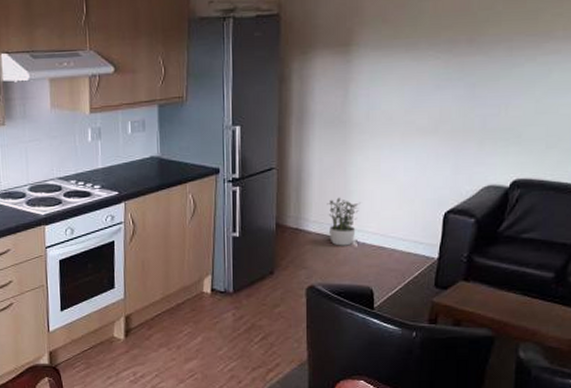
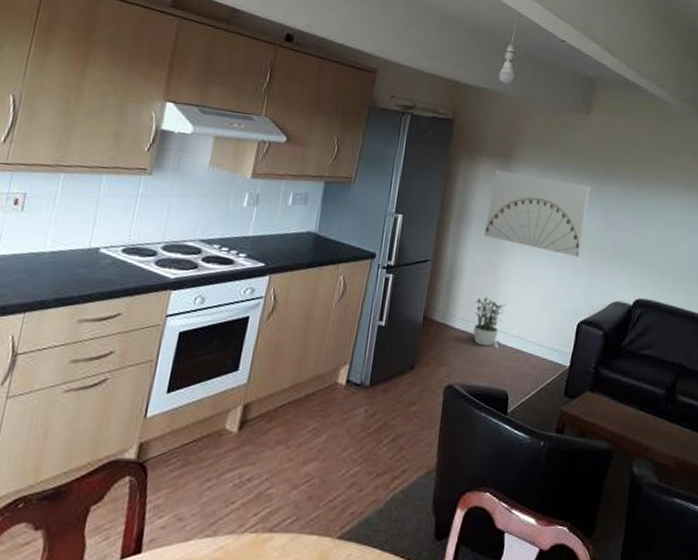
wall art: none [329,60,448,143] -> present [484,170,590,258]

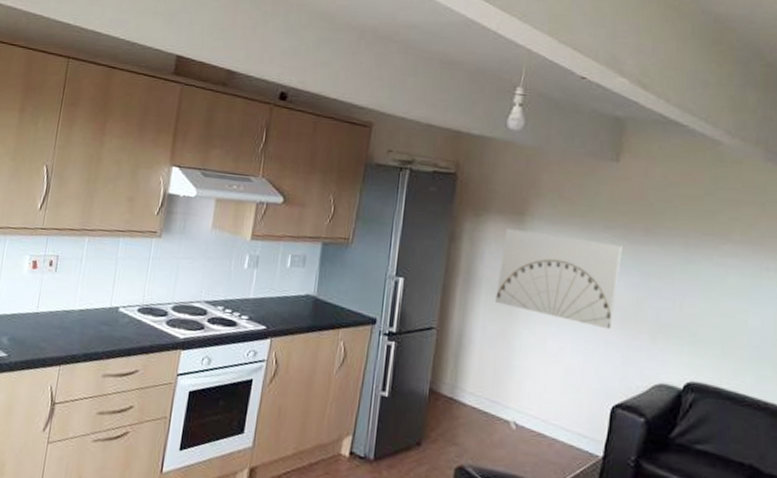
potted plant: present [473,297,505,347] -> none [486,370,522,427]

